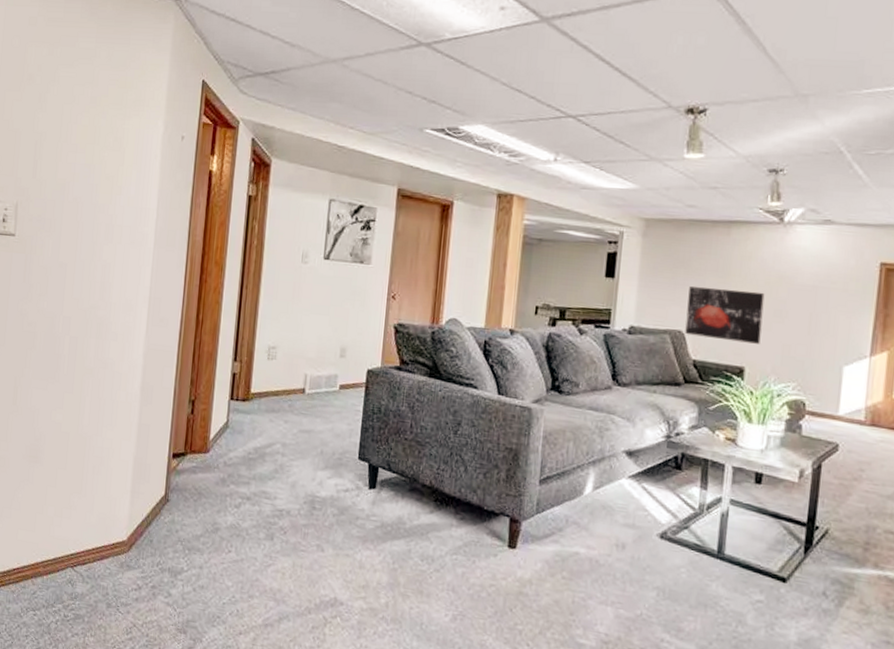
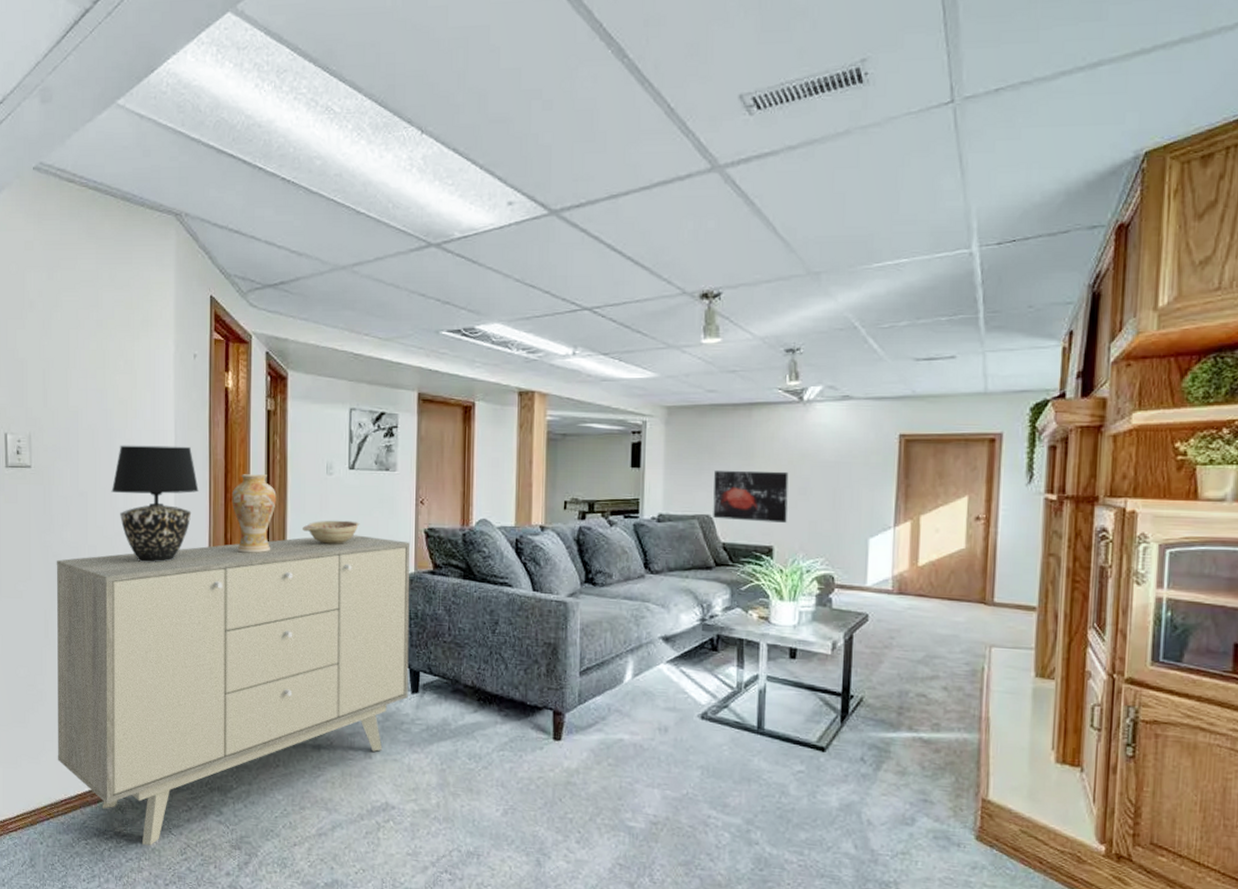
sideboard: none [13,323,379,623] -> present [56,535,411,846]
table lamp: none [90,220,175,339] -> present [111,445,199,563]
vase: none [206,257,251,337] -> present [231,474,277,553]
decorative bowl: none [274,308,331,333] -> present [303,520,360,544]

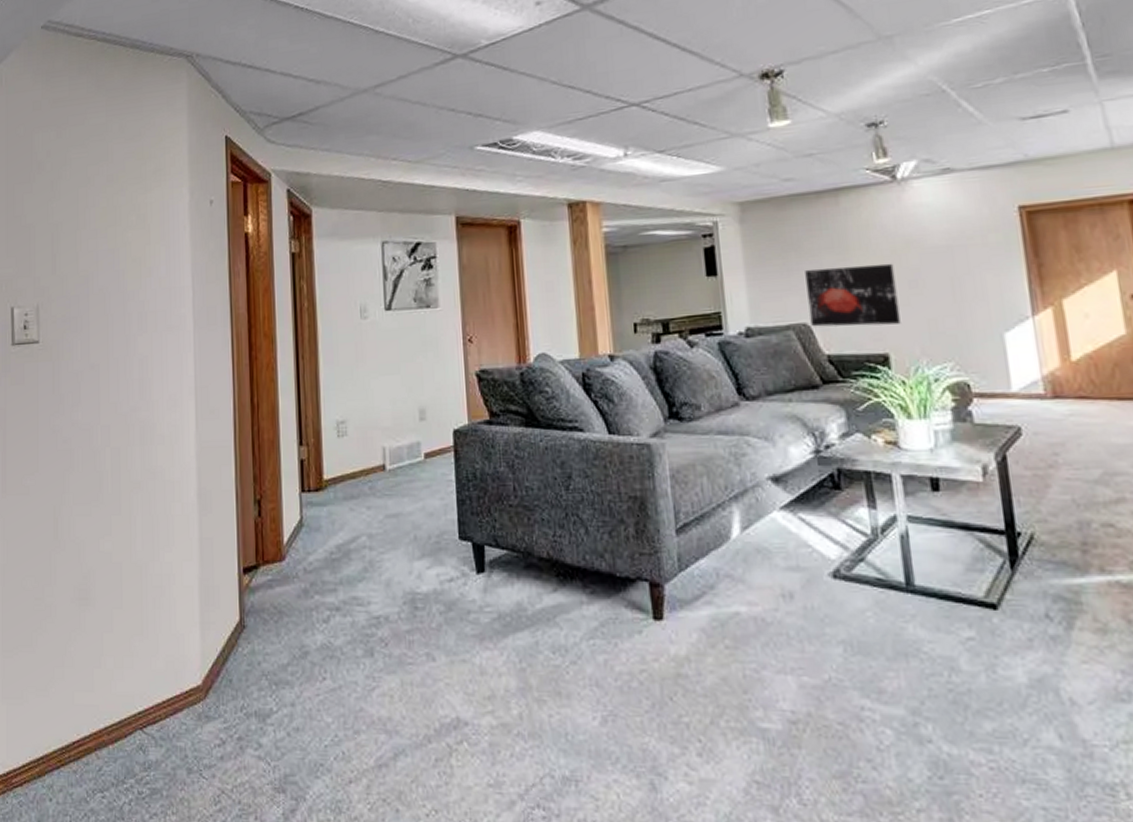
sideboard: present [56,535,411,846] -> none [66,385,473,795]
table lamp: present [111,445,199,563] -> none [125,302,220,440]
vase: present [231,474,277,553] -> none [256,326,307,419]
decorative bowl: present [303,520,360,544] -> none [337,369,402,399]

